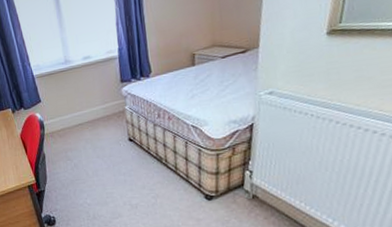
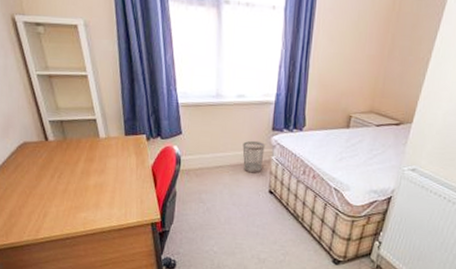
wastebasket: none [96,95,118,125] -> present [242,140,265,173]

